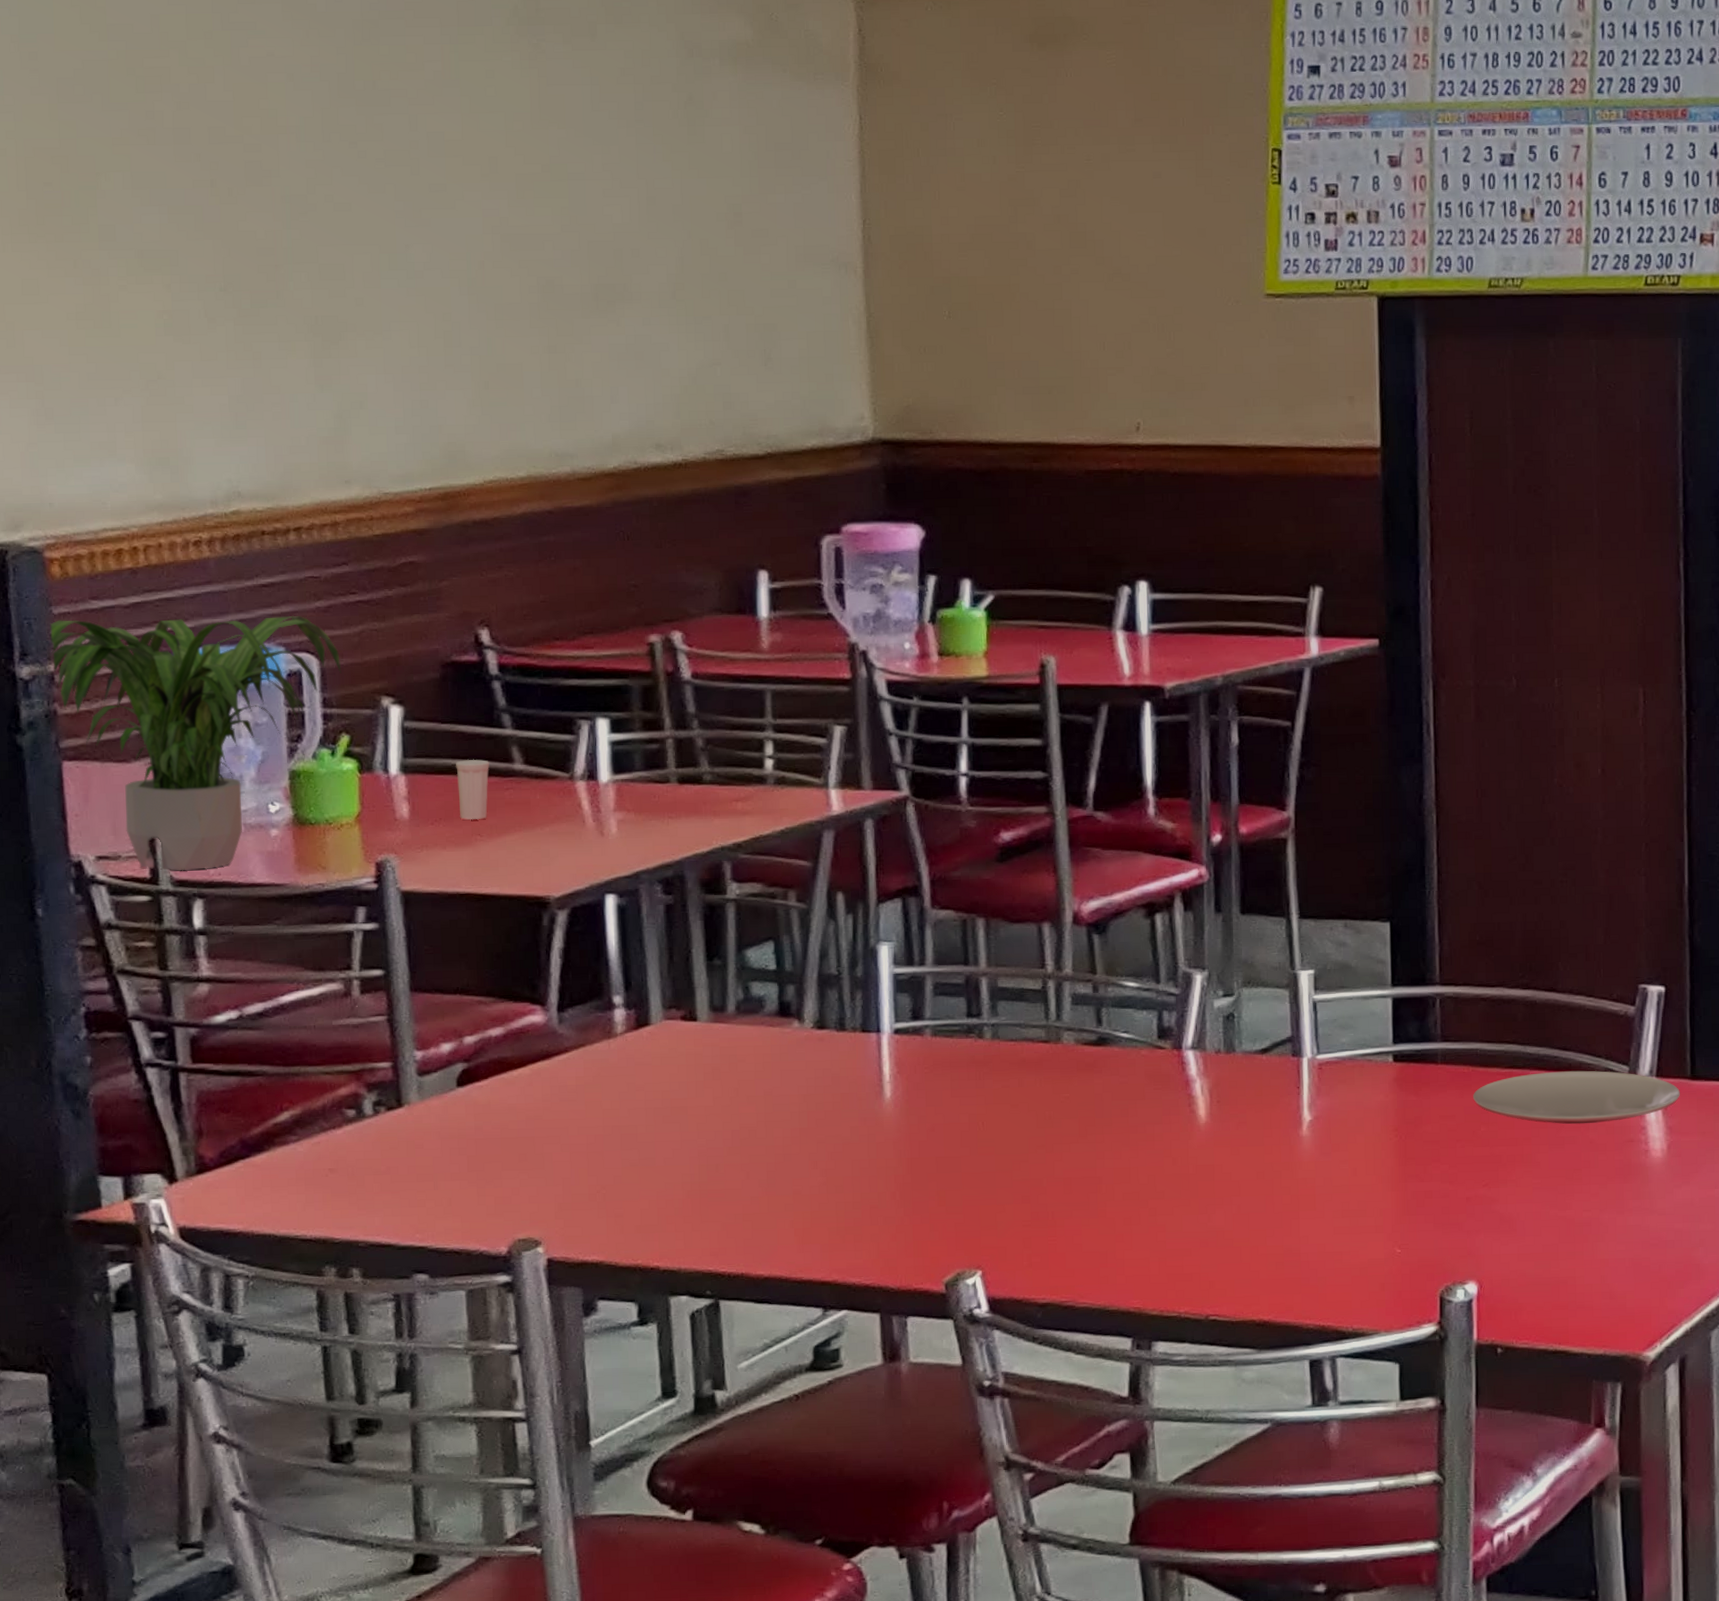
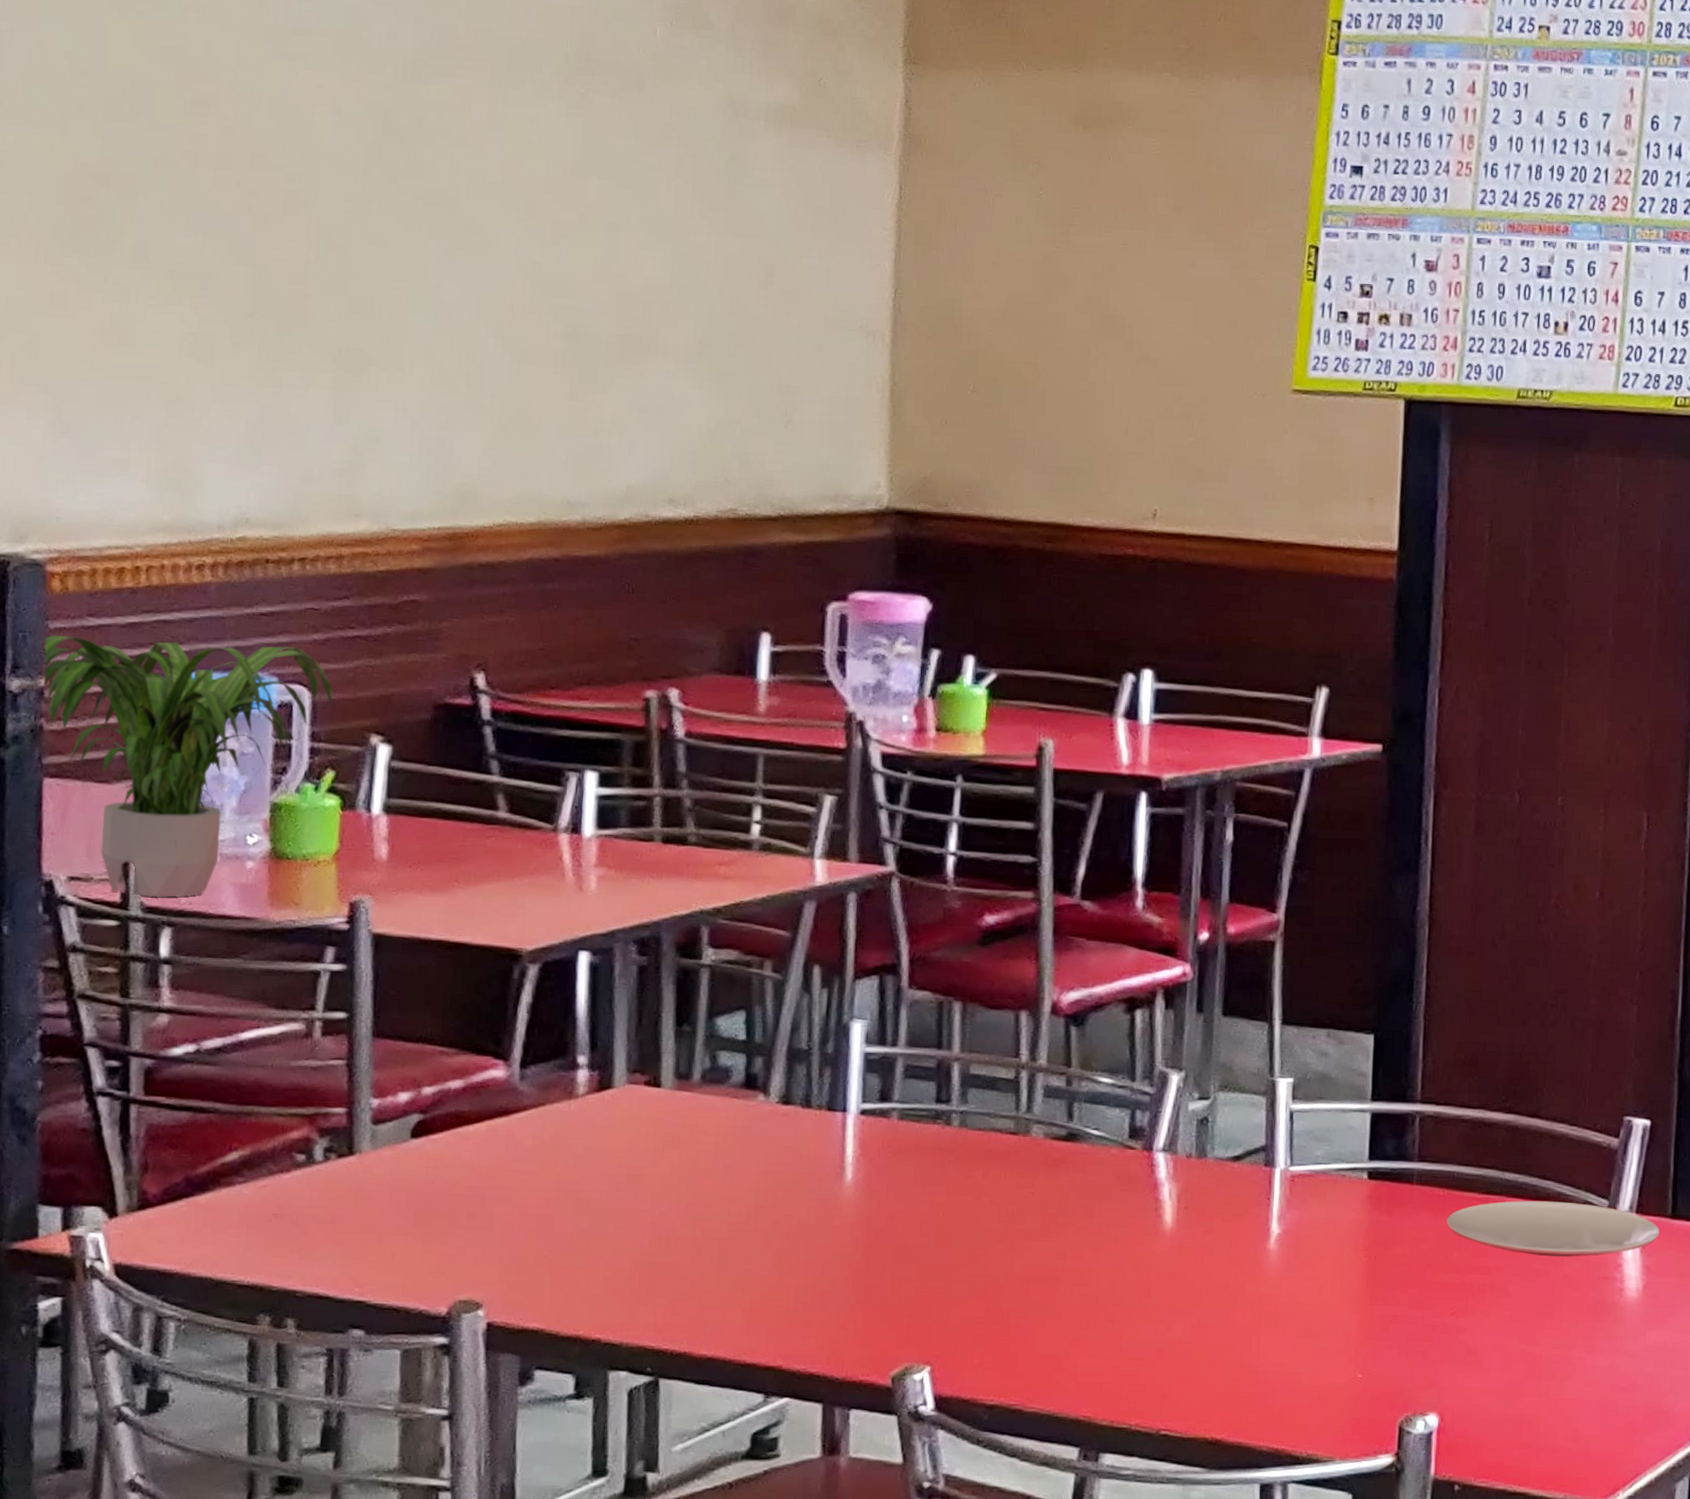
cup: present [456,759,489,820] -> none [439,804,473,866]

